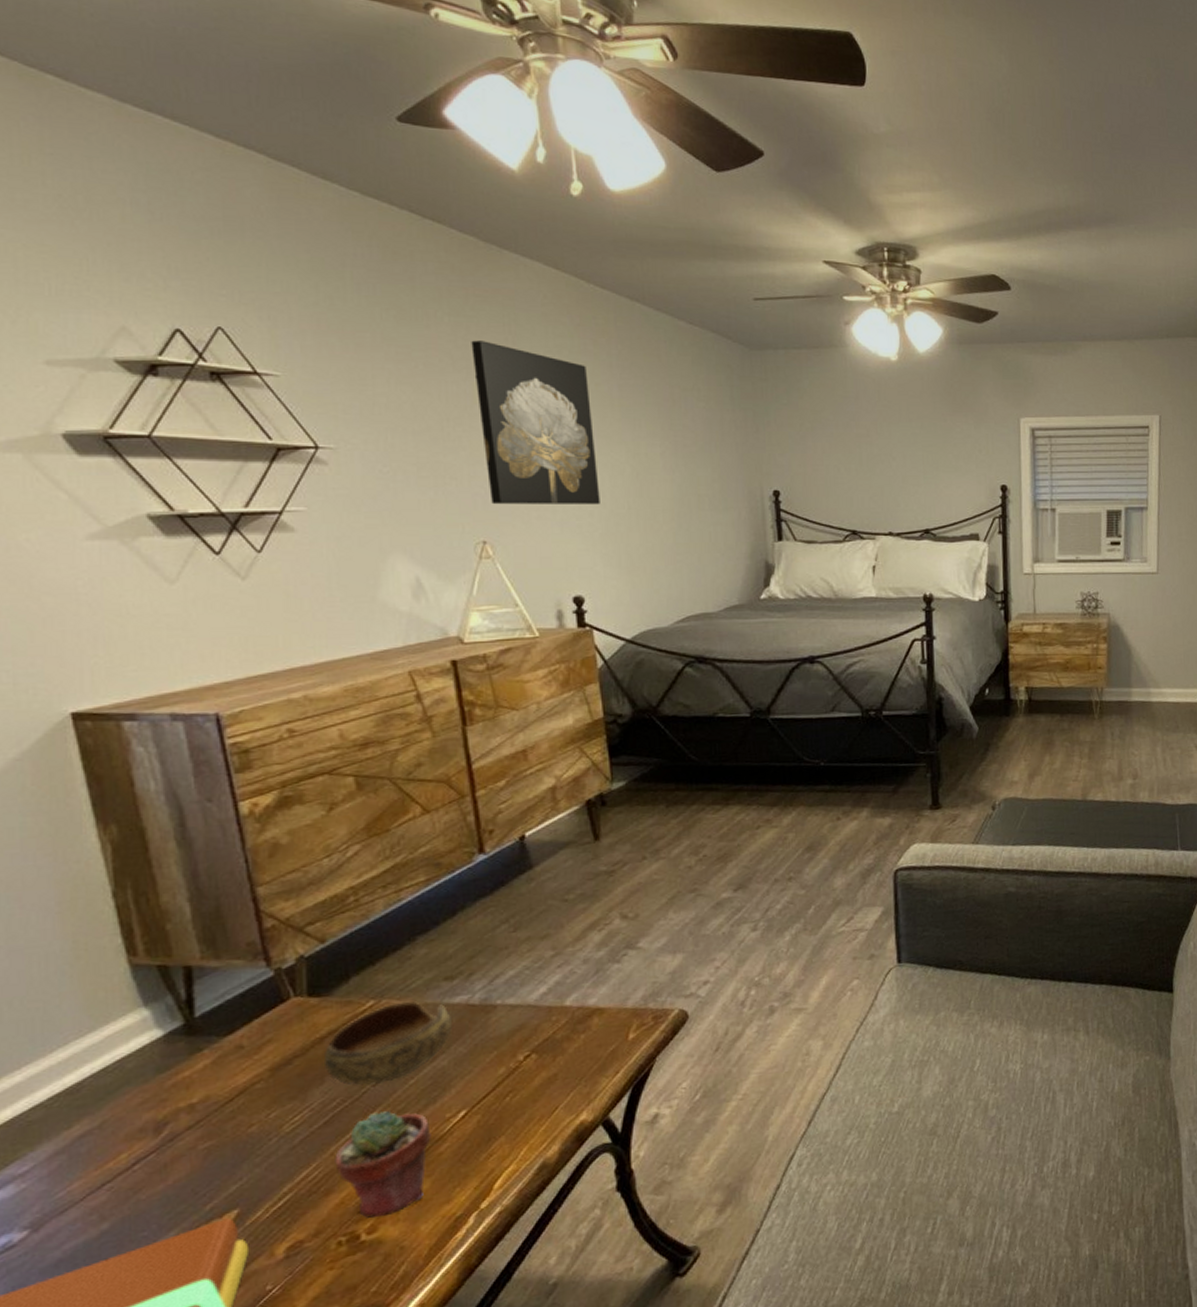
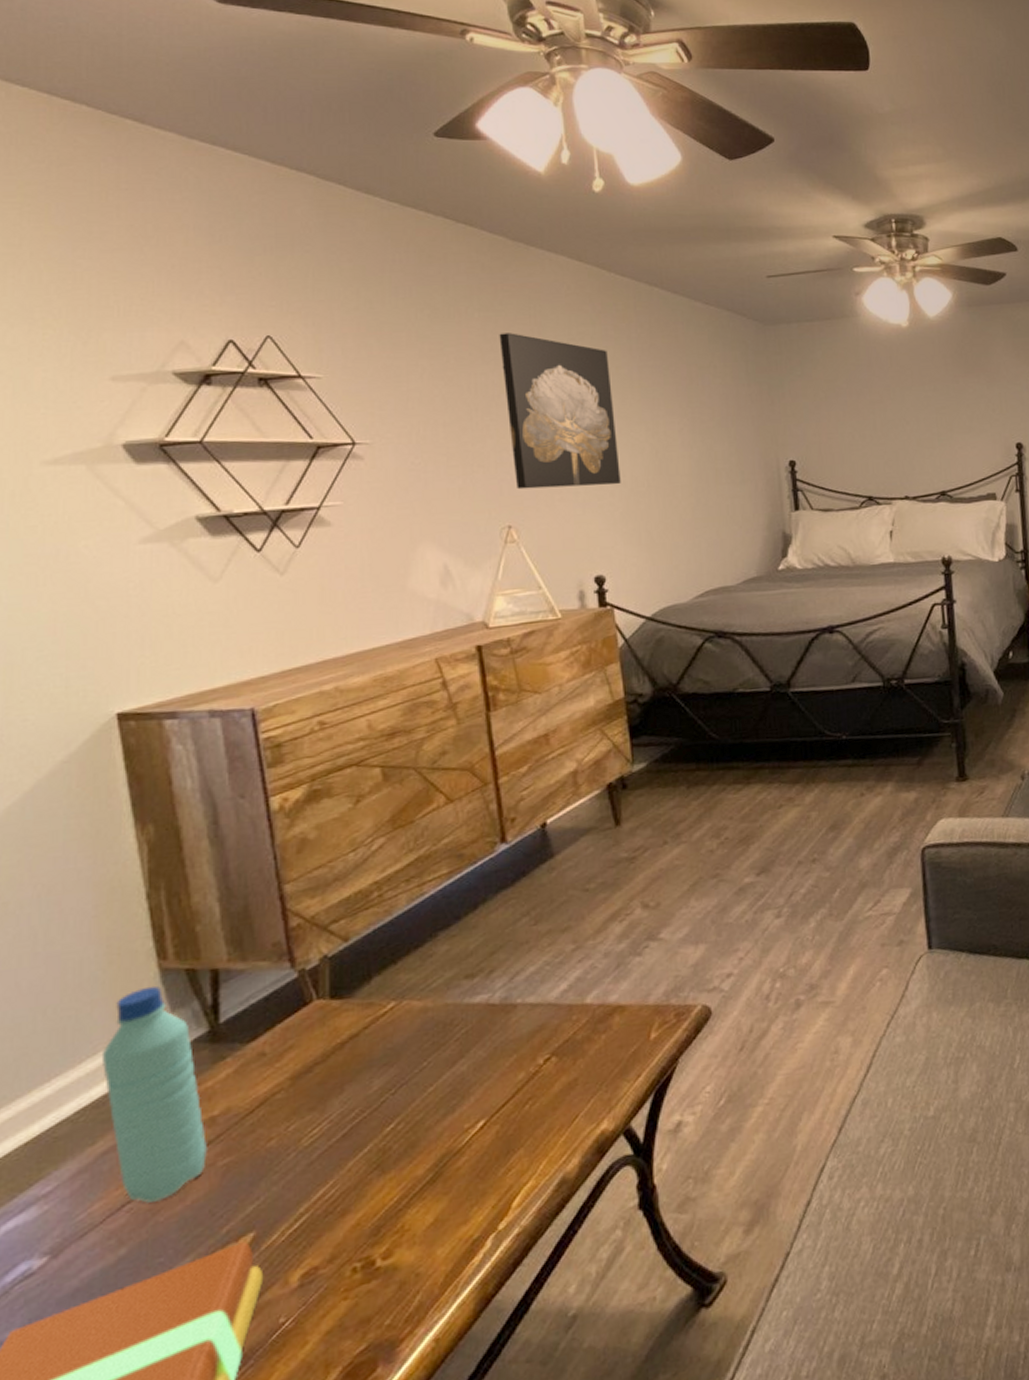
water bottle: none [72,980,189,1183] -> present [101,985,209,1203]
bowl: present [323,1000,454,1085] -> none [343,1001,473,1094]
potted succulent: present [335,1111,431,1218] -> none [352,1121,449,1242]

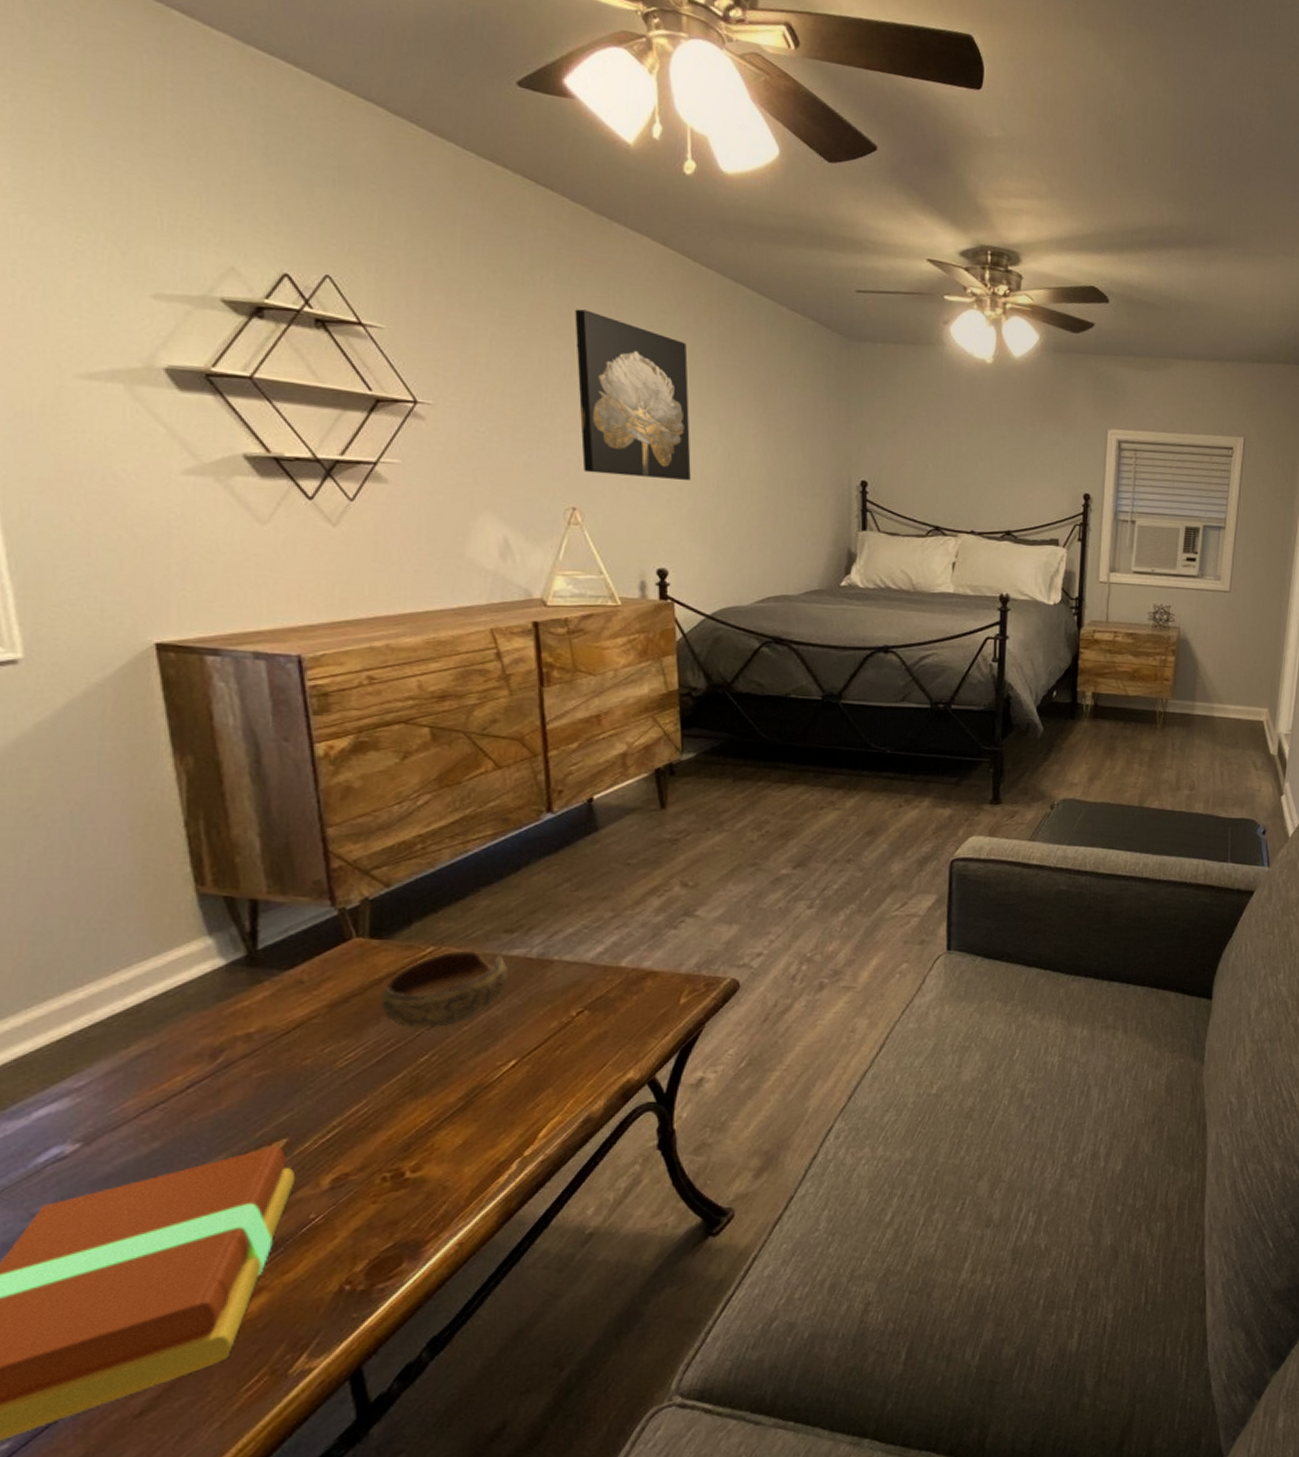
water bottle: present [101,985,209,1203] -> none [136,908,244,1104]
bowl: none [343,1001,473,1094] -> present [380,950,510,1028]

